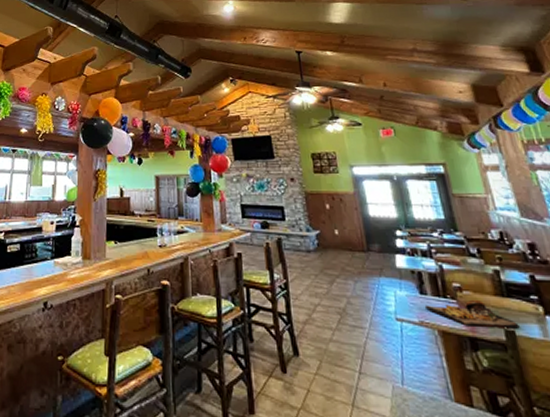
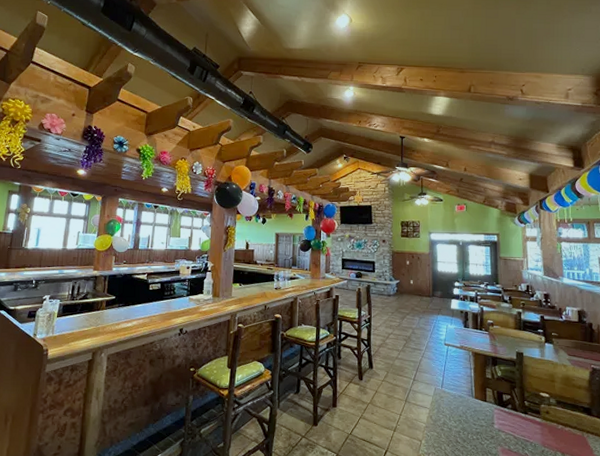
food tray: present [424,299,520,329] -> none [465,331,527,352]

